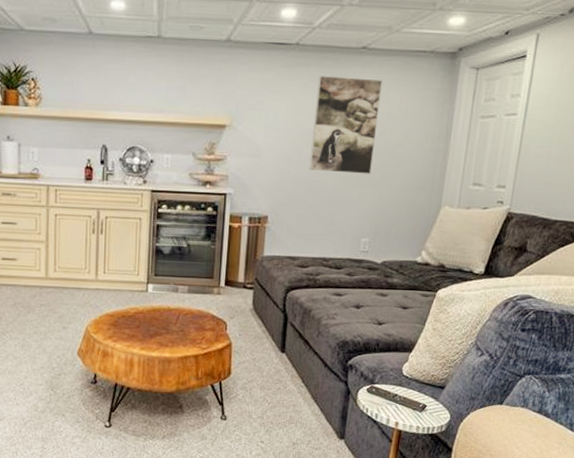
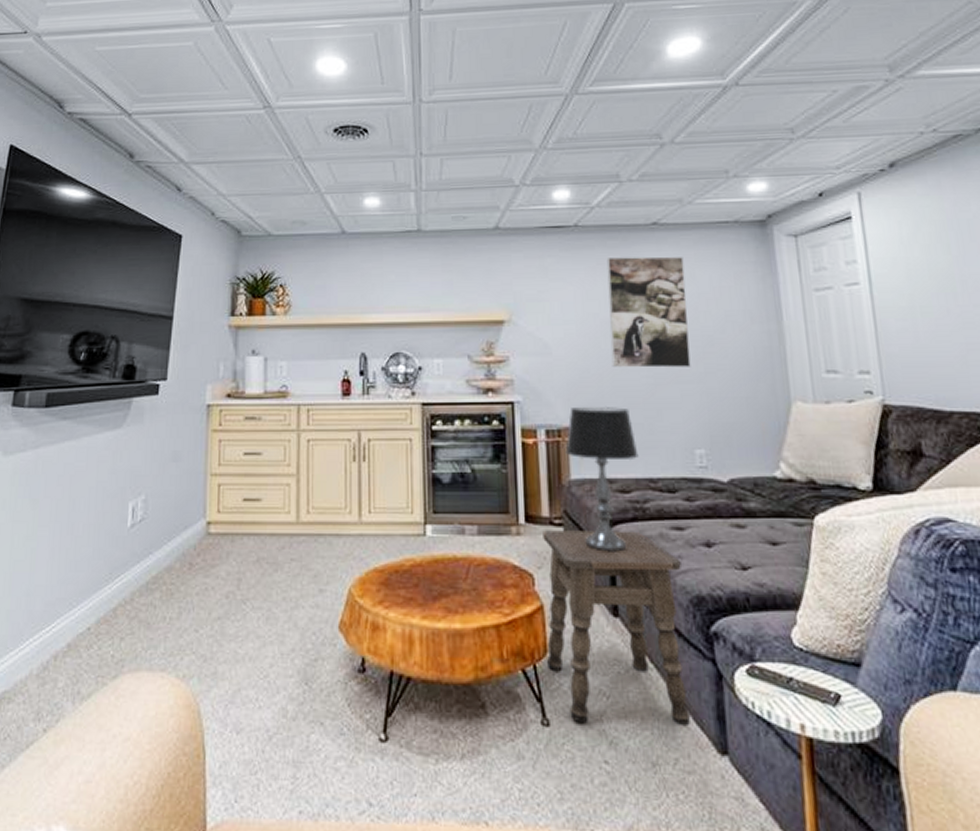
side table: none [229,292,336,422] -> present [543,530,690,727]
table lamp: none [262,201,318,309] -> present [565,407,639,552]

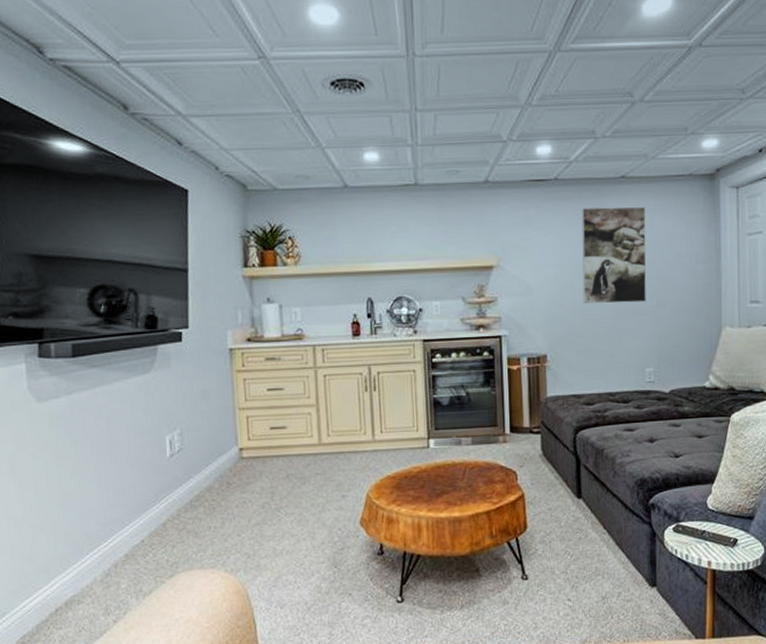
side table: present [543,530,690,727] -> none [524,434,631,576]
table lamp: present [565,407,639,552] -> none [543,337,602,451]

